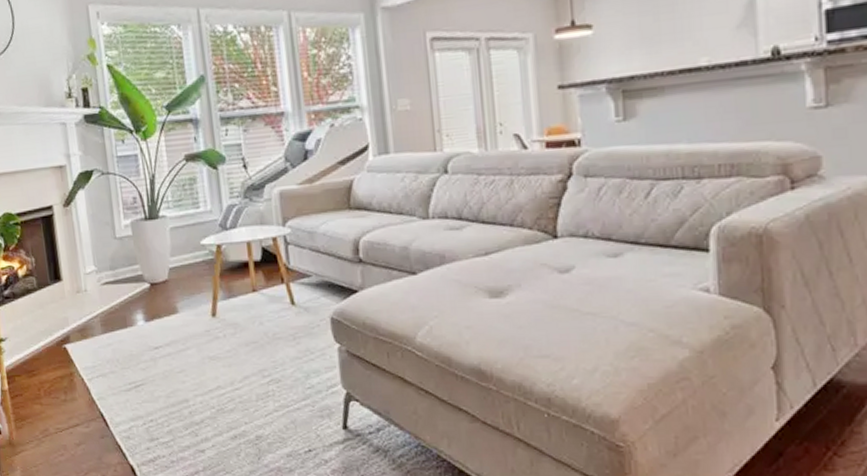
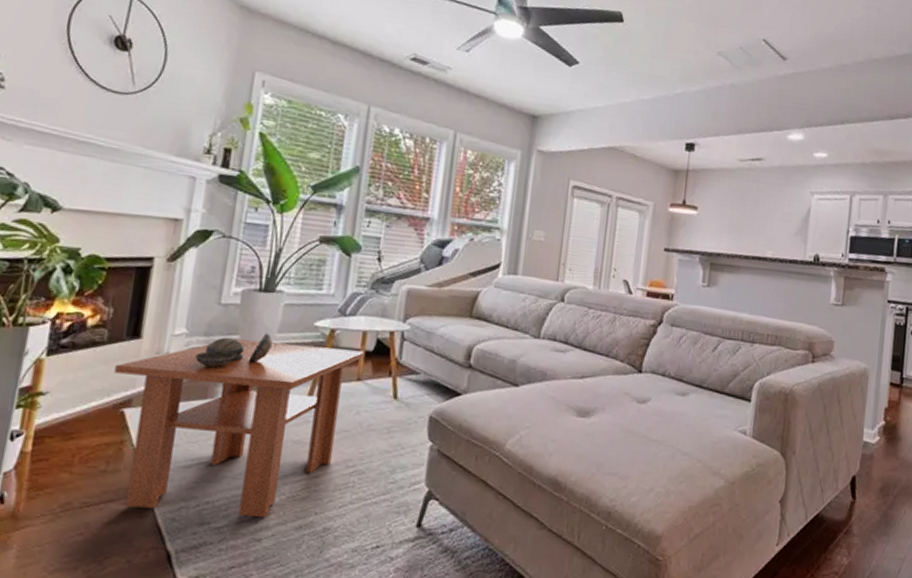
coffee table: none [49,262,254,431] -> present [114,339,364,518]
decorative bowl: none [108,258,170,299] -> present [195,333,273,368]

